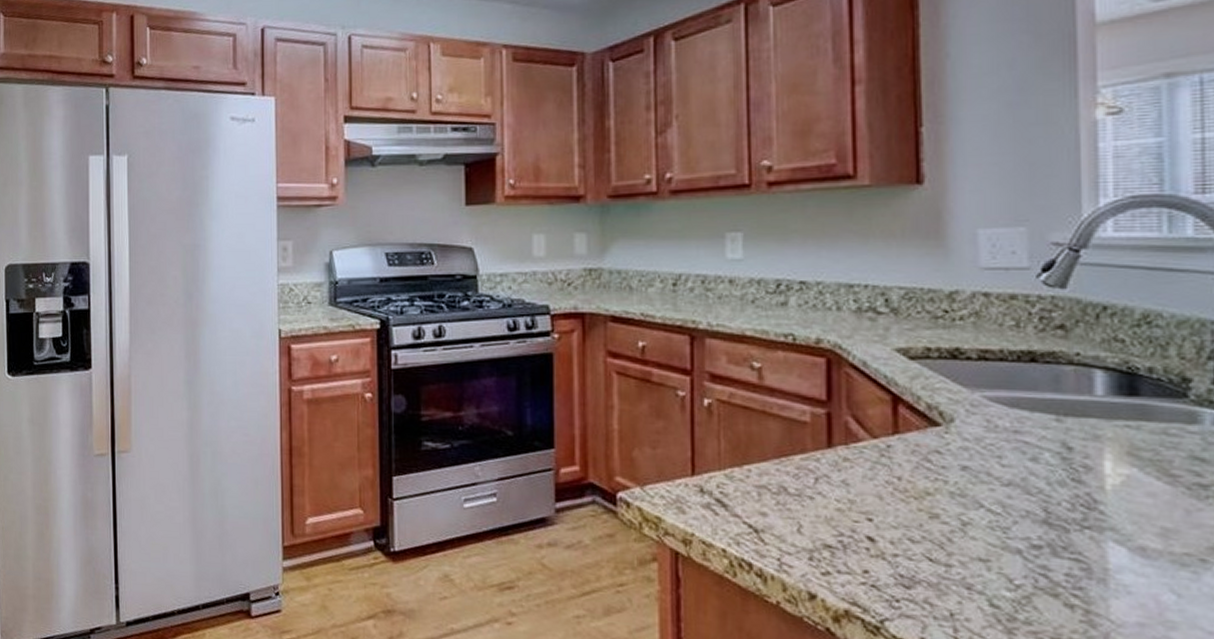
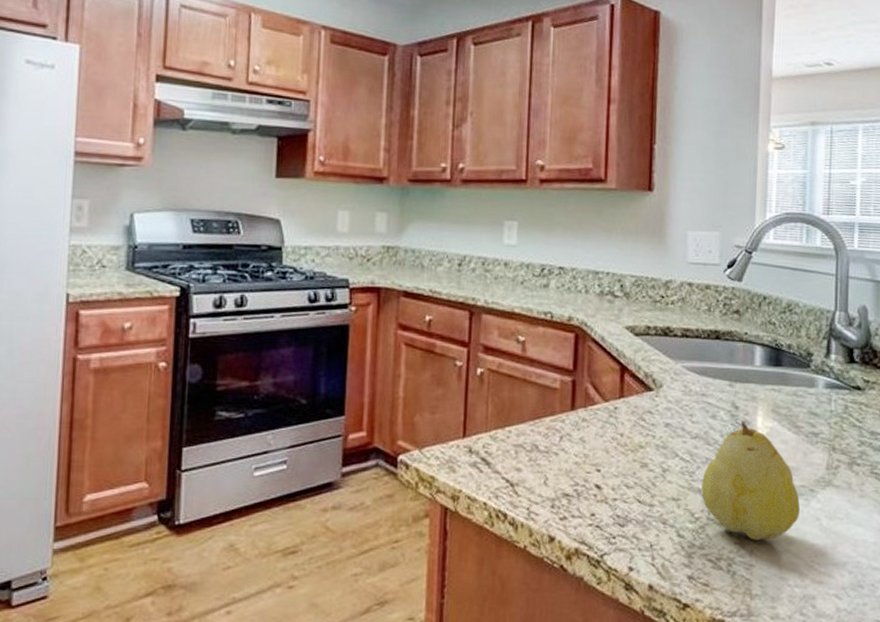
fruit: none [1022,466,1184,621] -> present [701,421,800,541]

